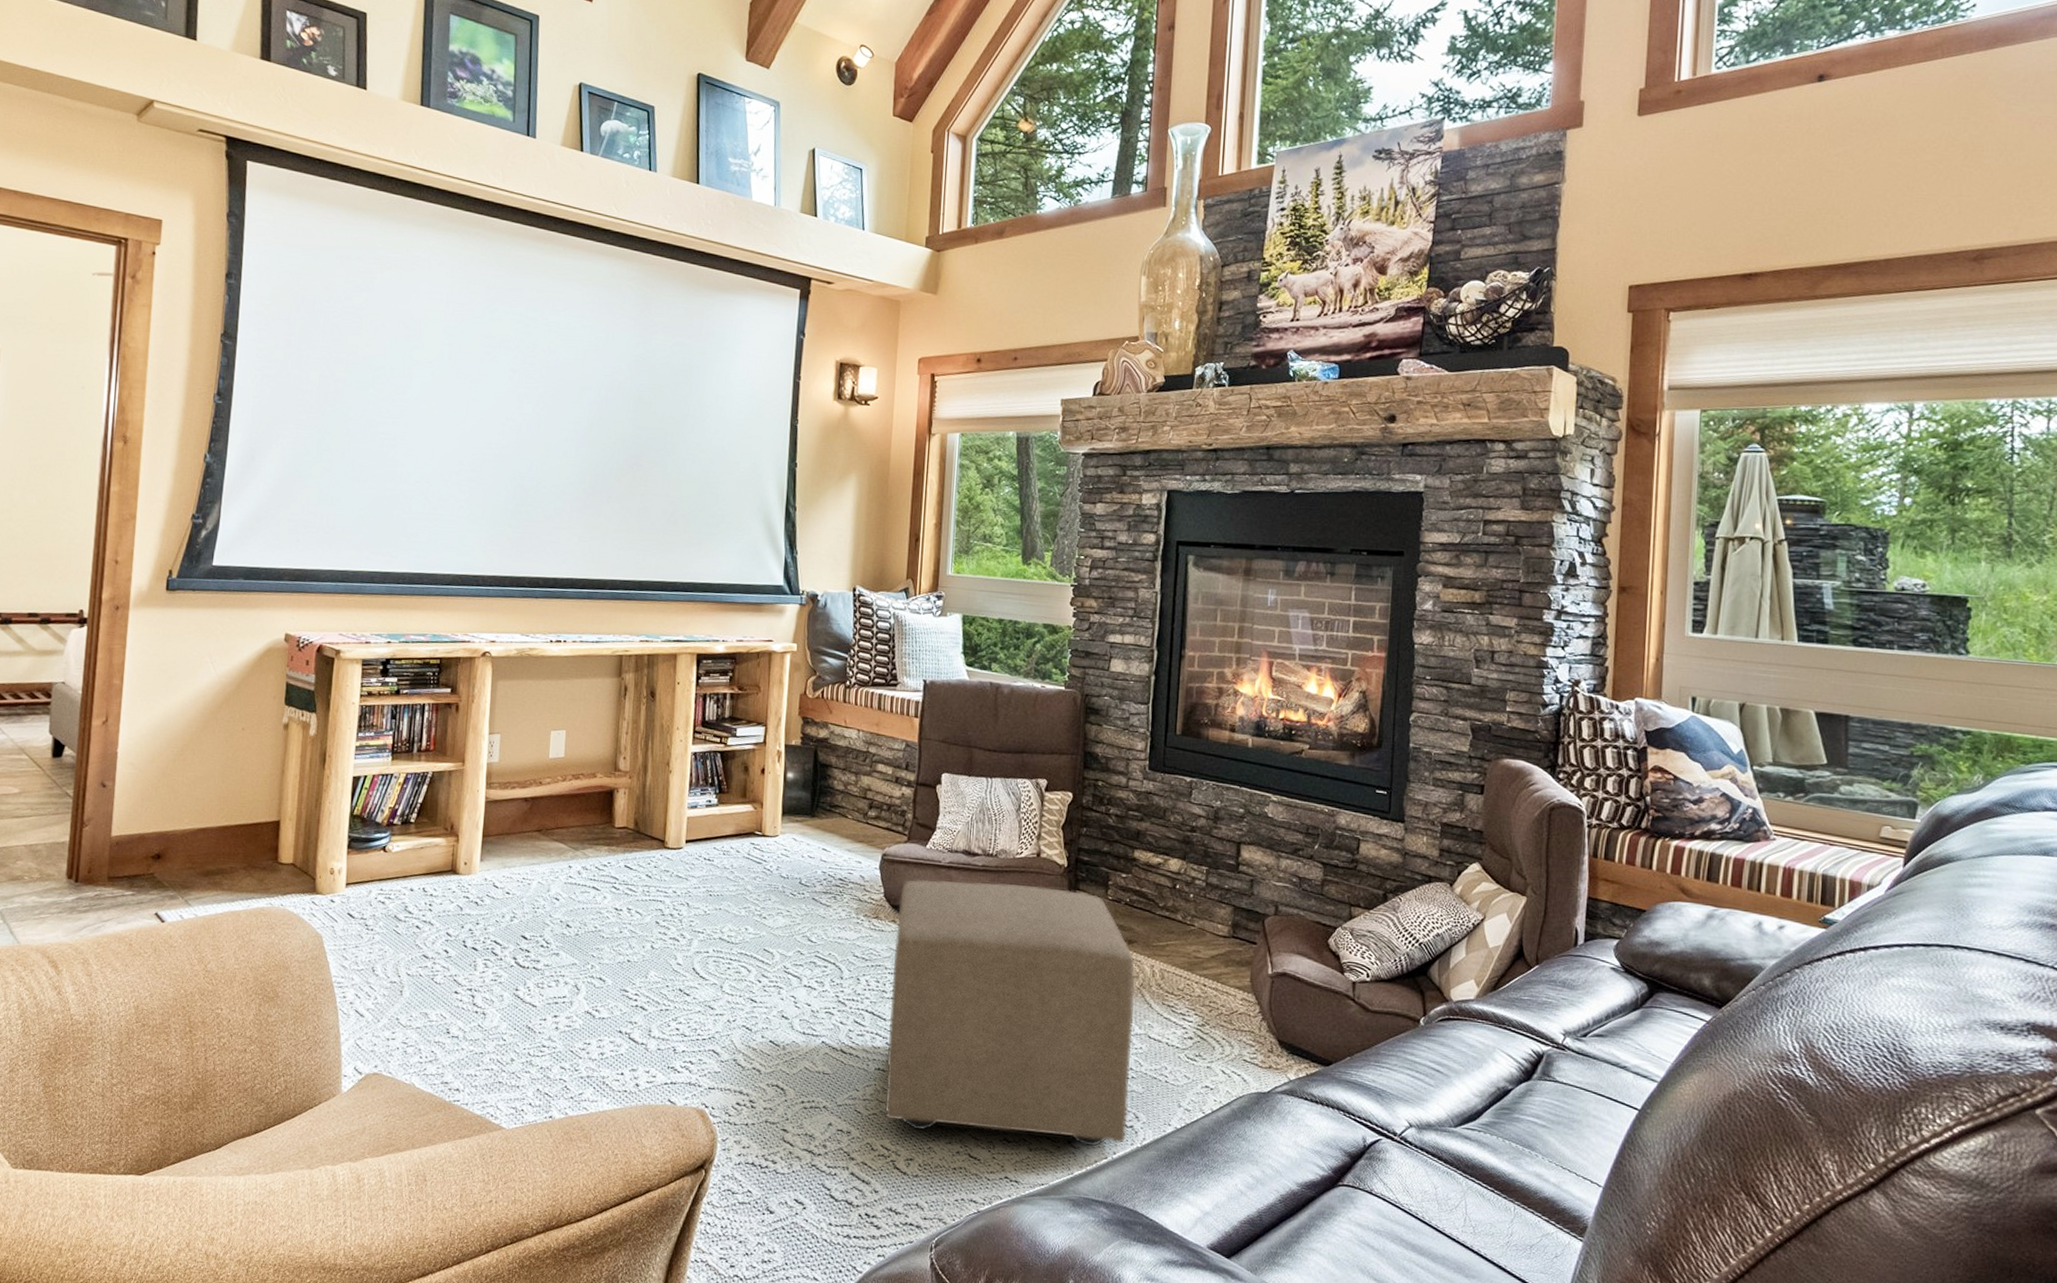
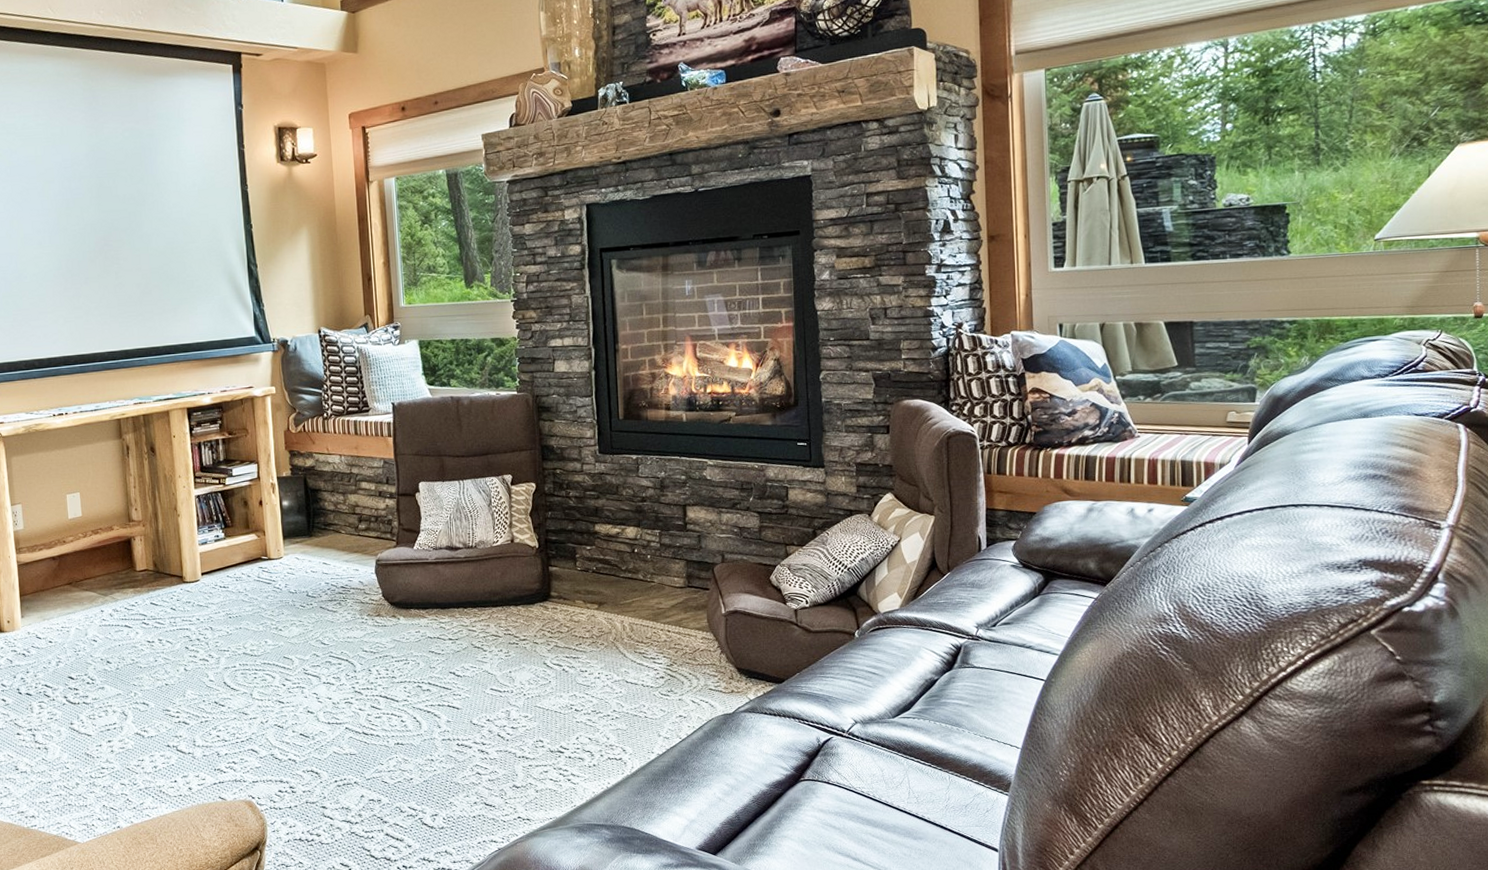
ottoman: present [884,879,1135,1147] -> none [396,568,617,790]

